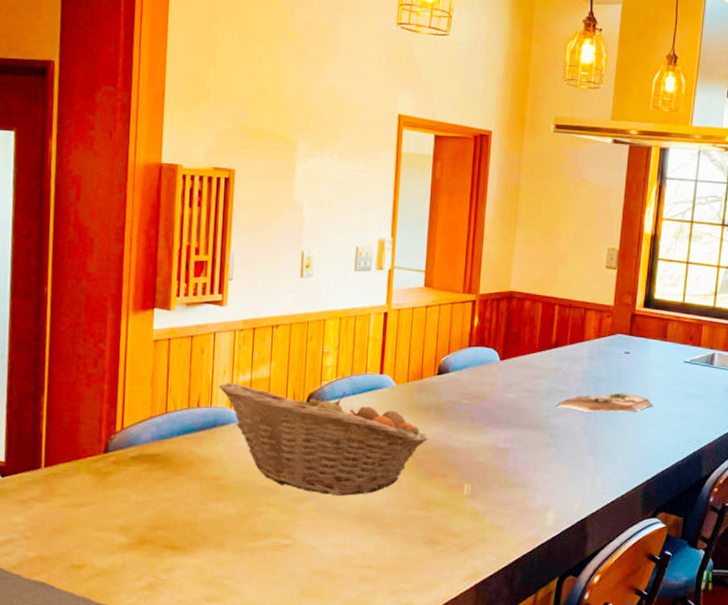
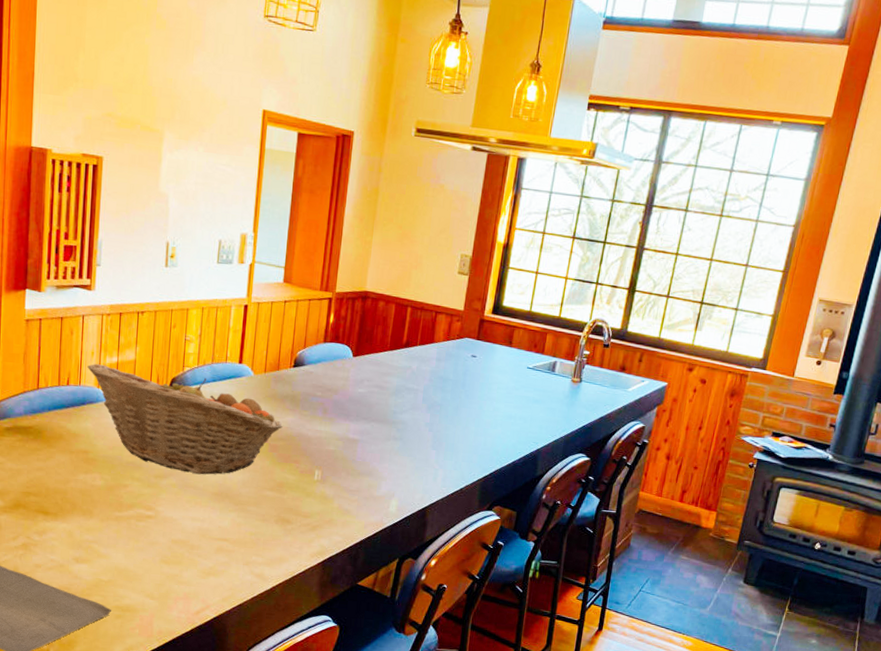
cutting board: present [556,392,653,412] -> none [403,393,495,412]

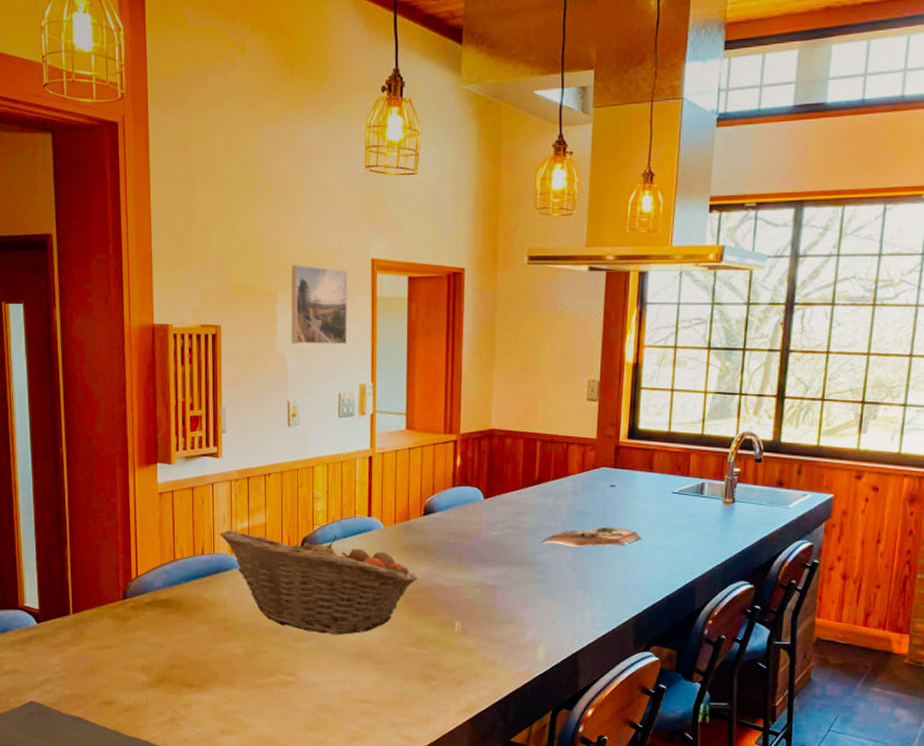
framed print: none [175,105,238,192] -> present [291,265,348,345]
cutting board: none [403,393,495,412] -> present [542,526,641,547]

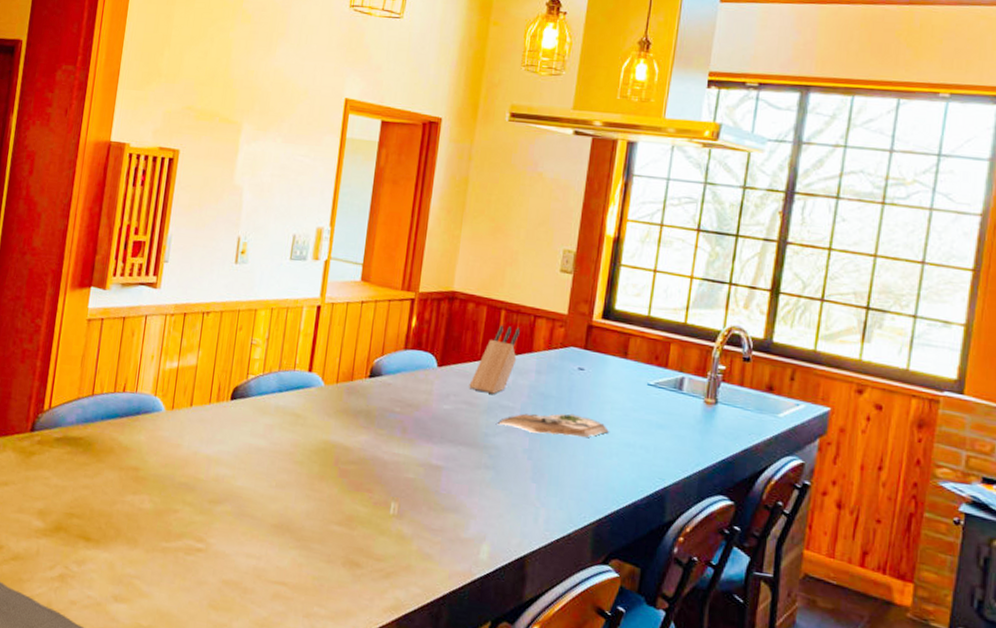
fruit basket: present [220,529,417,635] -> none [146,368,355,502]
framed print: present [291,265,348,345] -> none [250,96,319,184]
knife block: none [514,455,555,517] -> present [469,325,520,394]

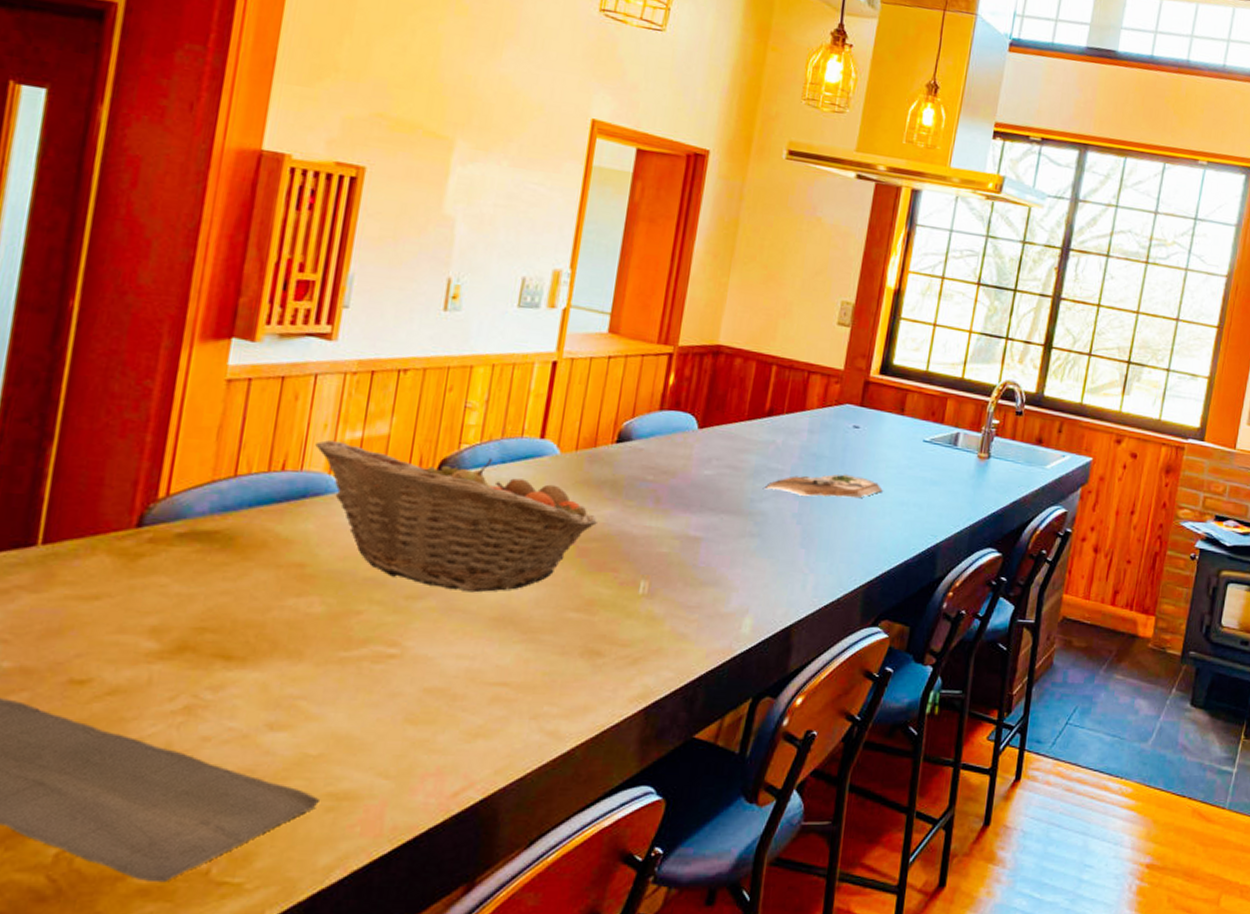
fruit basket: none [146,368,355,502] -> present [315,439,597,593]
knife block: present [469,325,520,394] -> none [734,381,792,457]

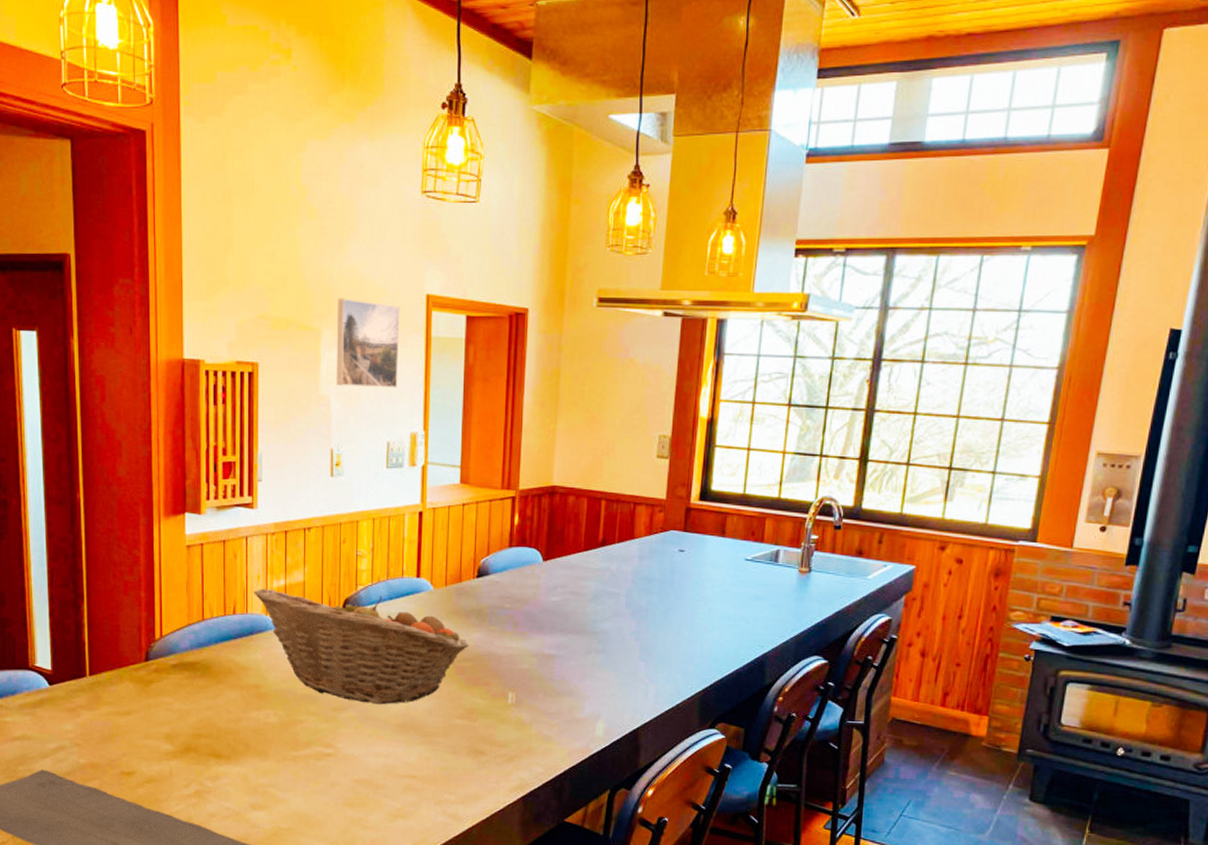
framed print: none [465,107,559,218] -> present [336,298,400,388]
cutting board: present [764,474,883,499] -> none [604,594,710,616]

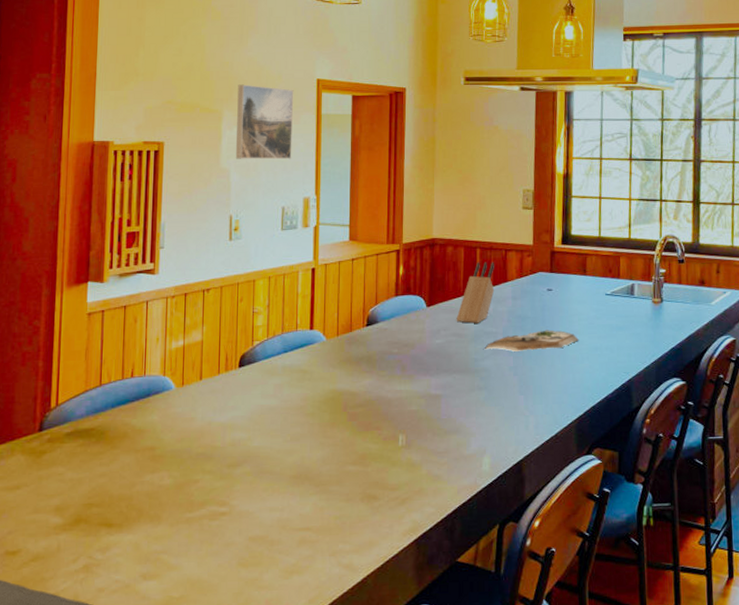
fruit basket: present [254,588,469,705] -> none [152,349,360,458]
knife block: none [575,515,621,582] -> present [456,261,495,324]
cutting board: none [604,594,710,616] -> present [484,330,579,351]

